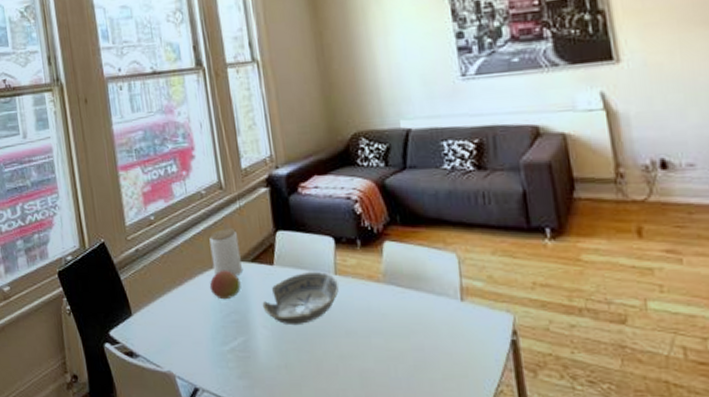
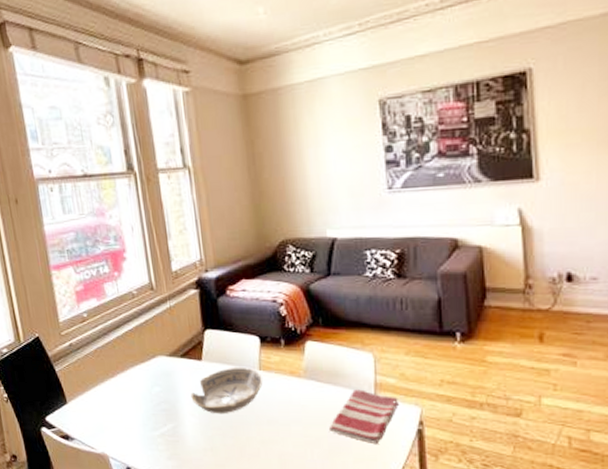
jar: present [209,228,242,277] -> none [140,326,172,371]
fruit: present [209,270,241,300] -> none [140,364,171,391]
dish towel: none [412,295,488,359] -> present [328,389,399,445]

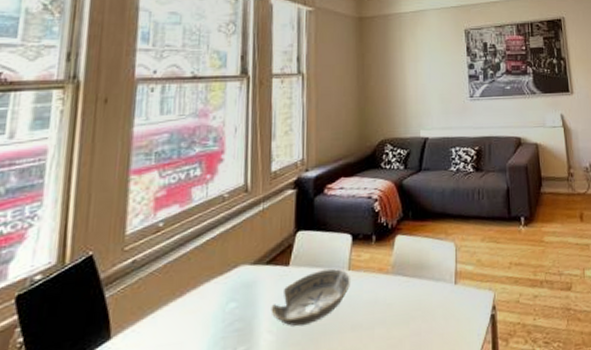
dish towel: present [328,389,399,445] -> none [411,280,475,337]

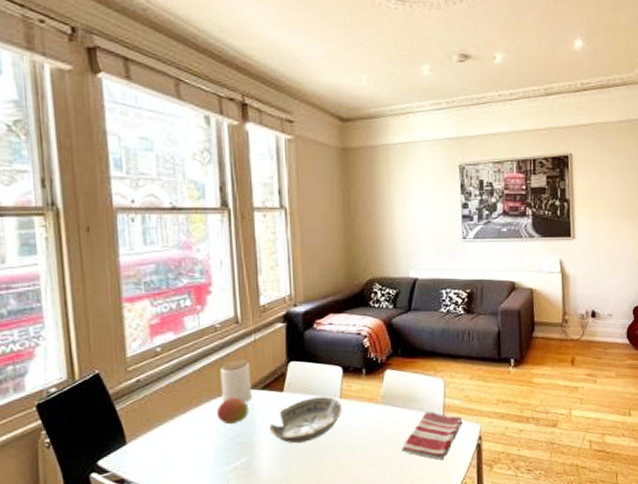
fruit: none [215,274,251,308] -> present [216,397,249,425]
jar: none [222,231,257,283] -> present [220,359,252,403]
dish towel: none [411,280,475,337] -> present [401,412,462,461]

